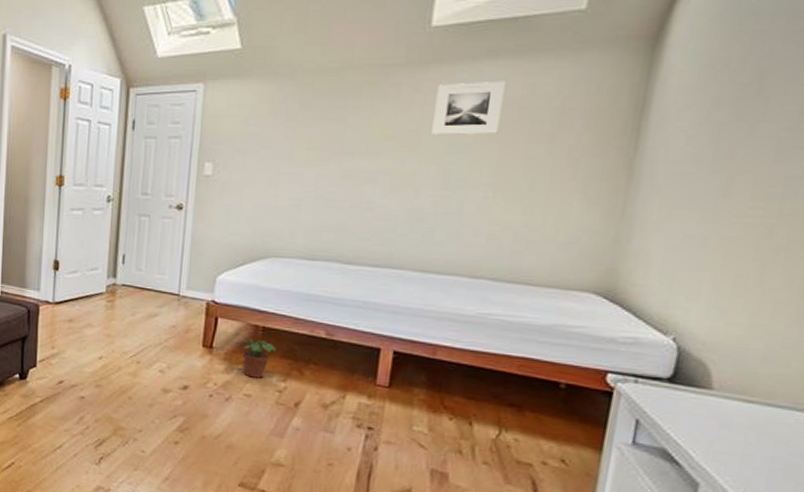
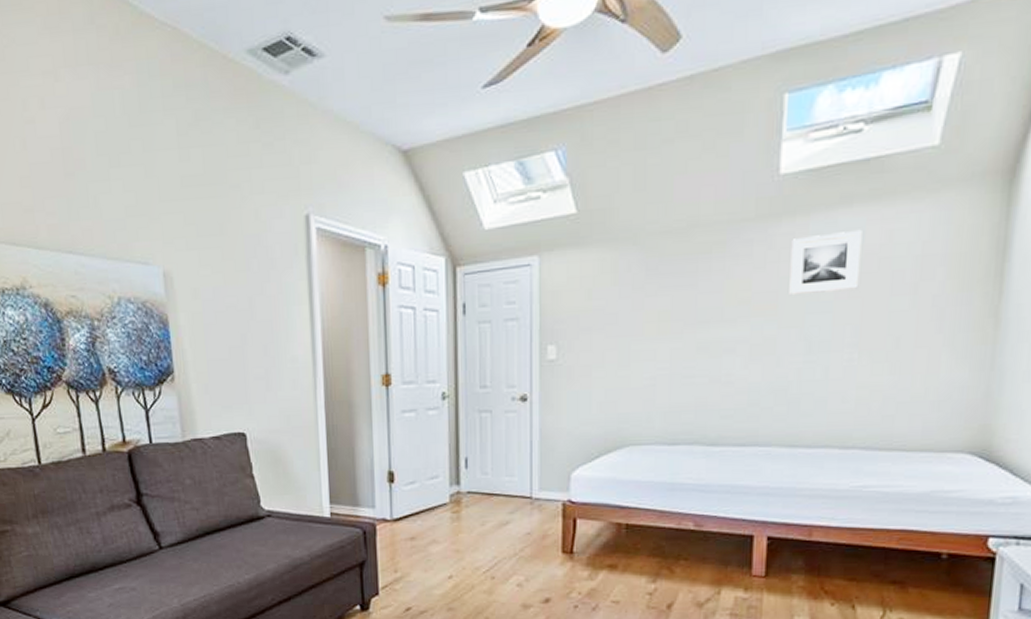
potted plant: present [236,338,276,378] -> none [599,538,642,582]

